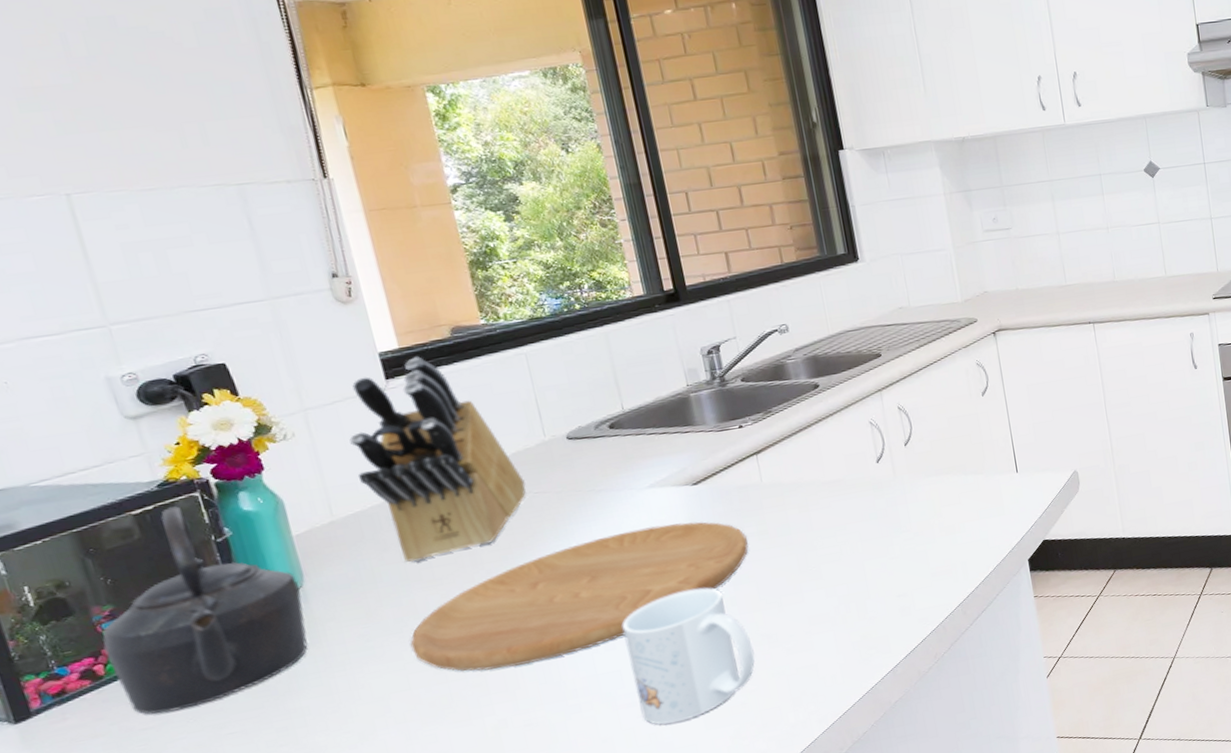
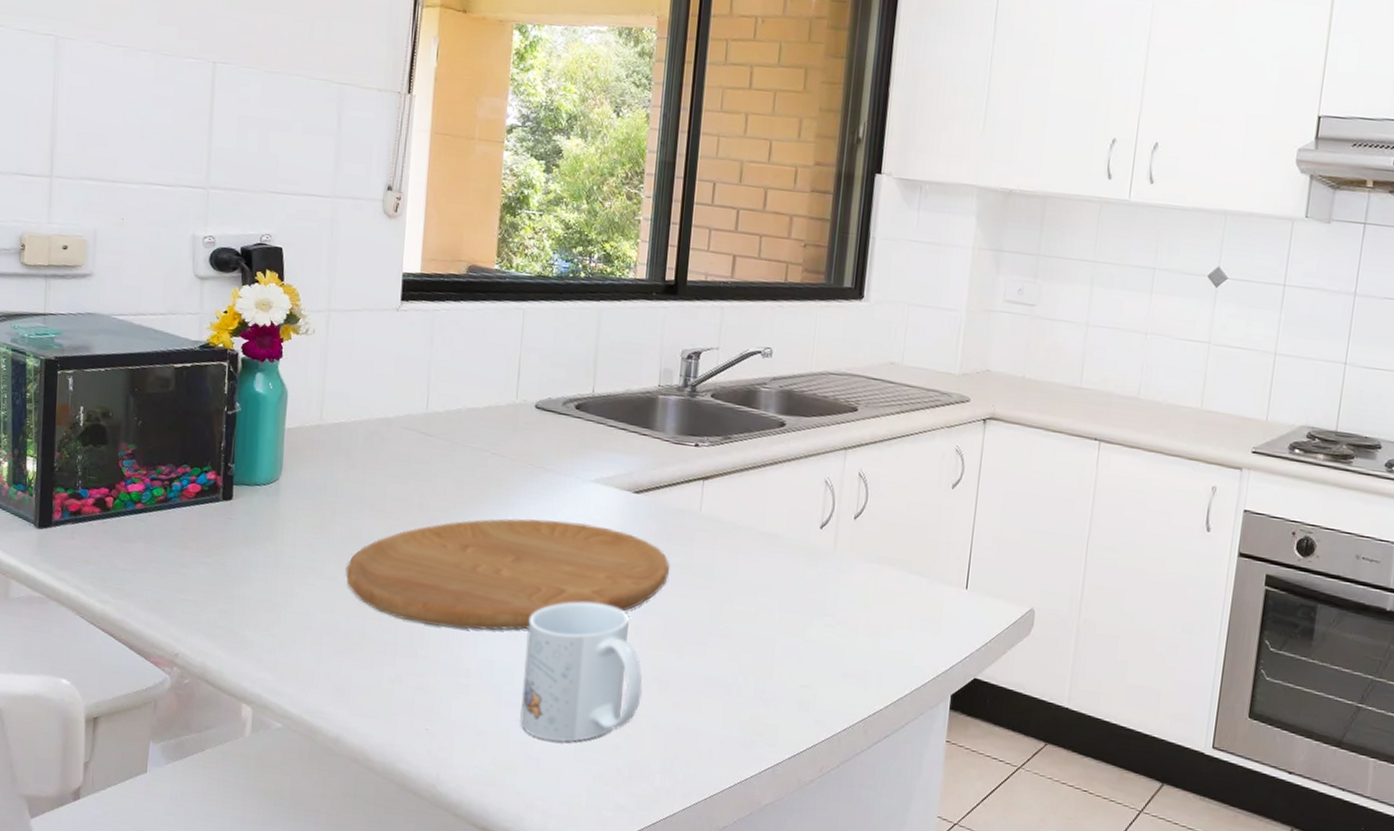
kettle: present [102,506,309,715] -> none [118,369,276,564]
knife block: present [349,356,526,562] -> none [352,285,487,492]

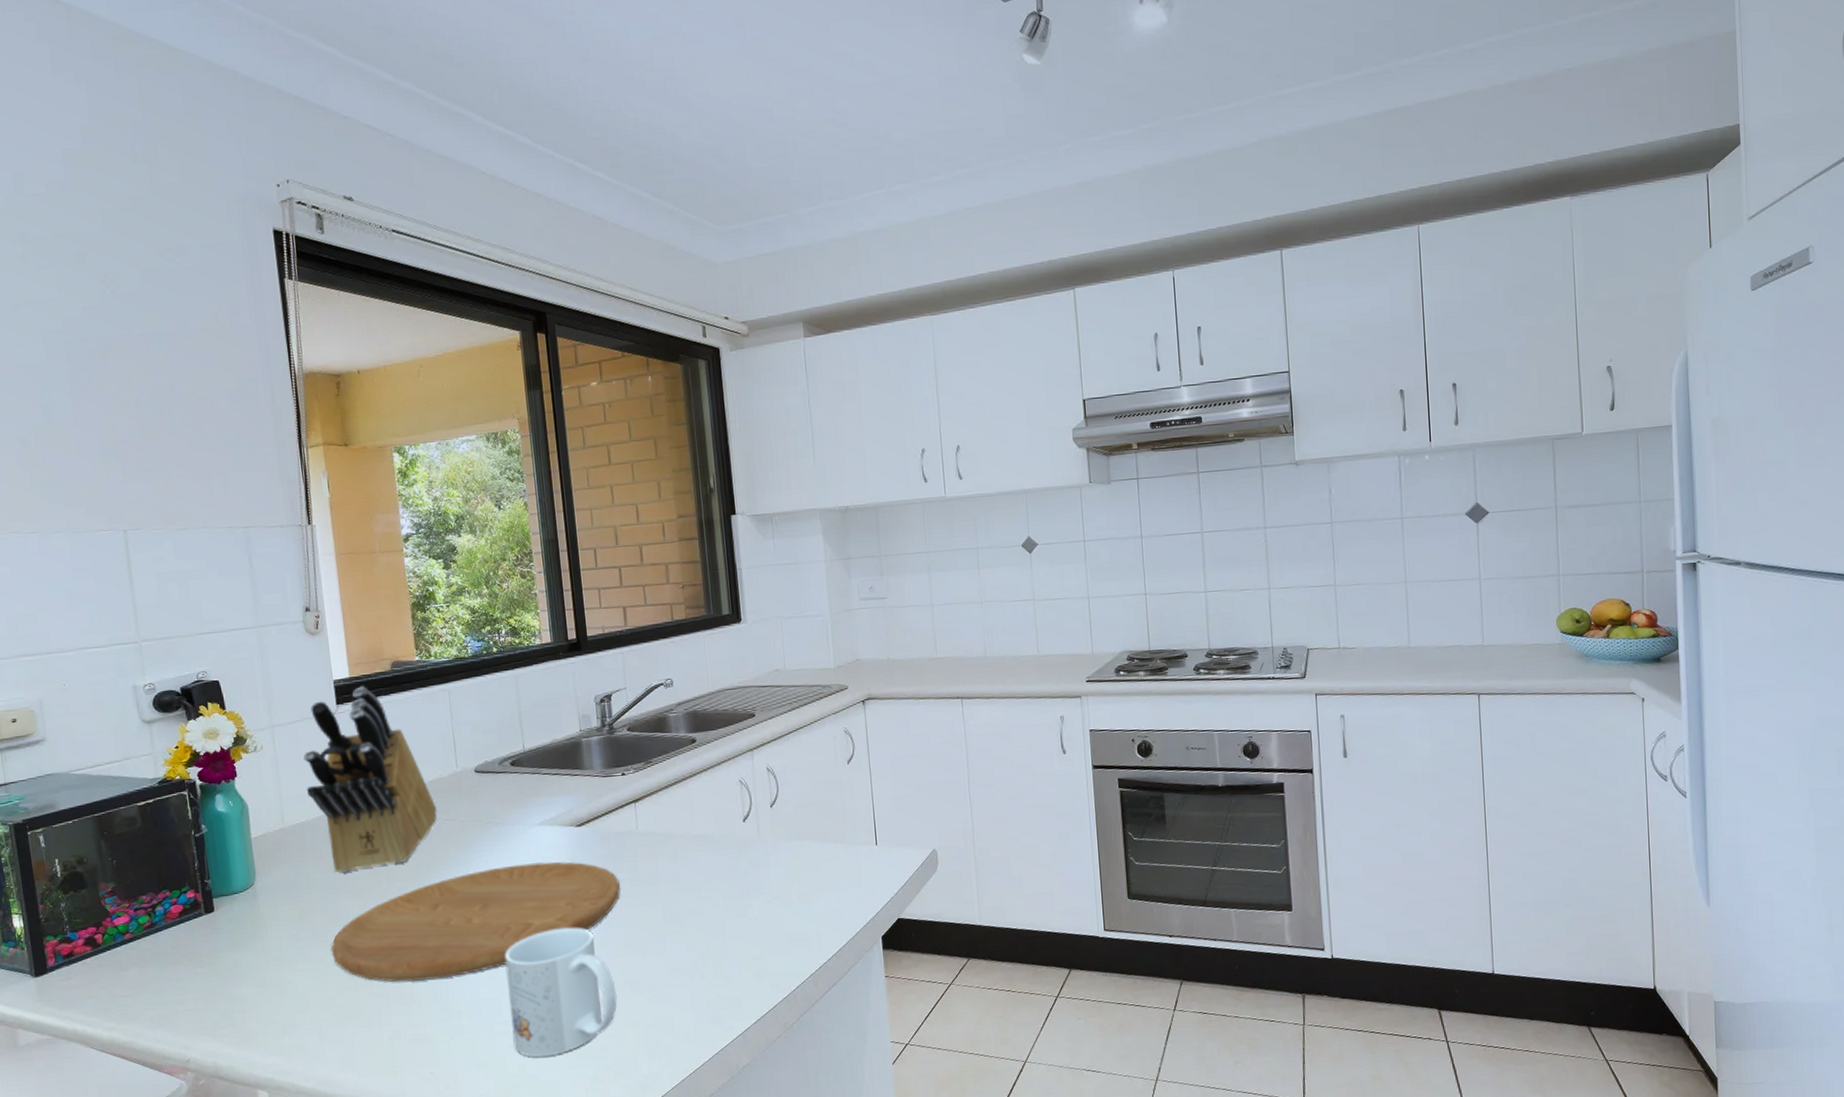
knife block: none [352,285,487,492] -> present [303,686,437,873]

